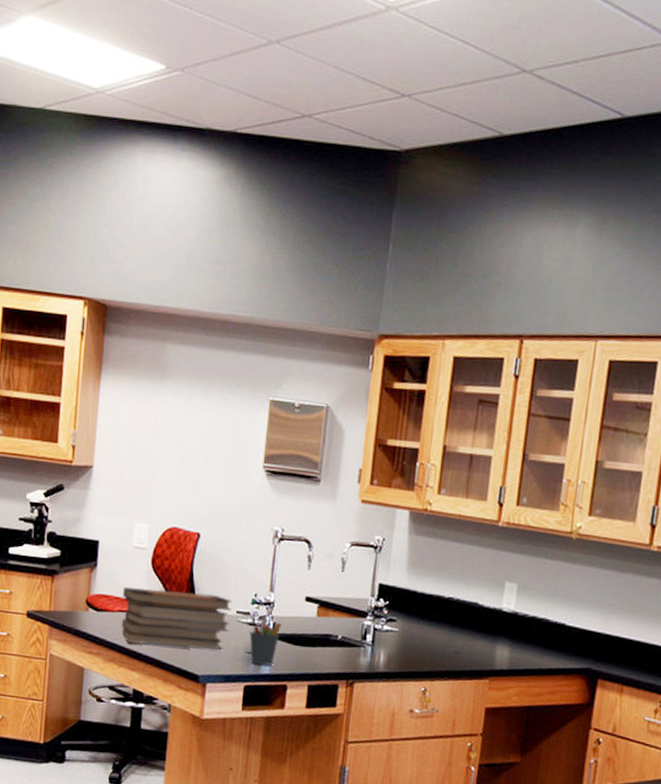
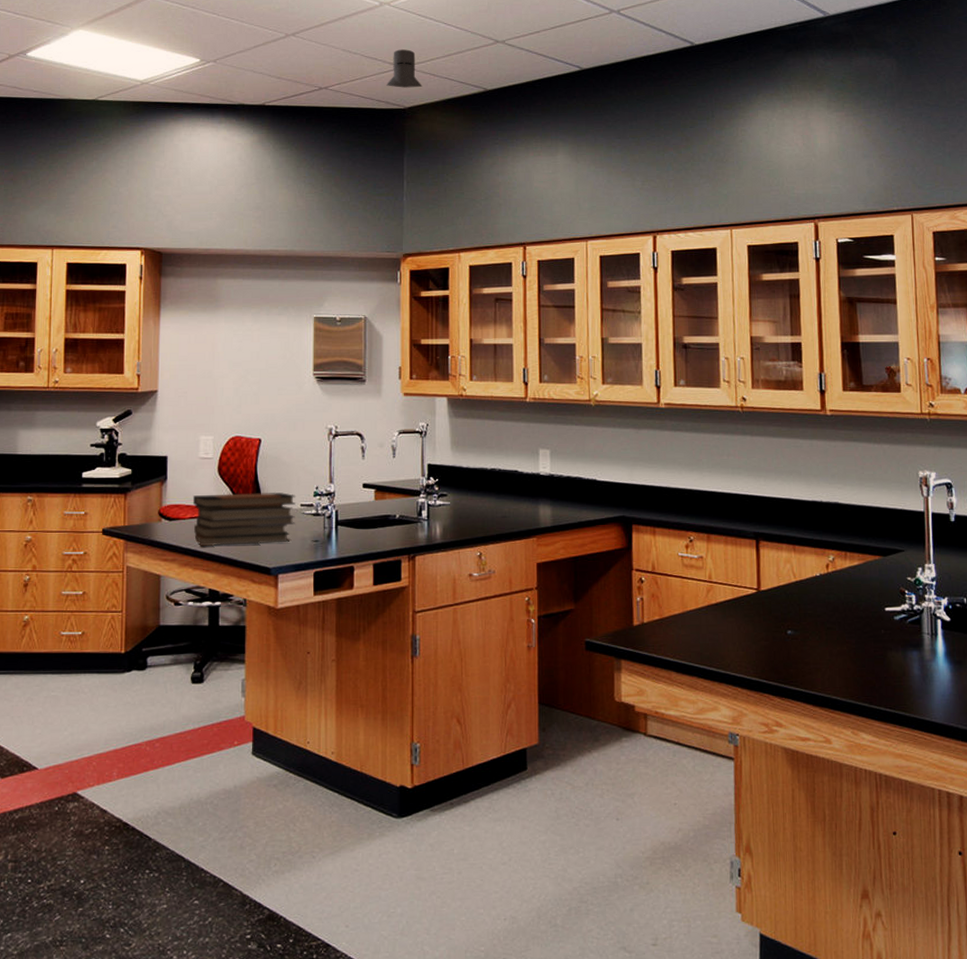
pen holder: present [249,615,282,665] -> none [315,505,343,550]
knight helmet: none [382,72,426,125] -> present [386,49,422,88]

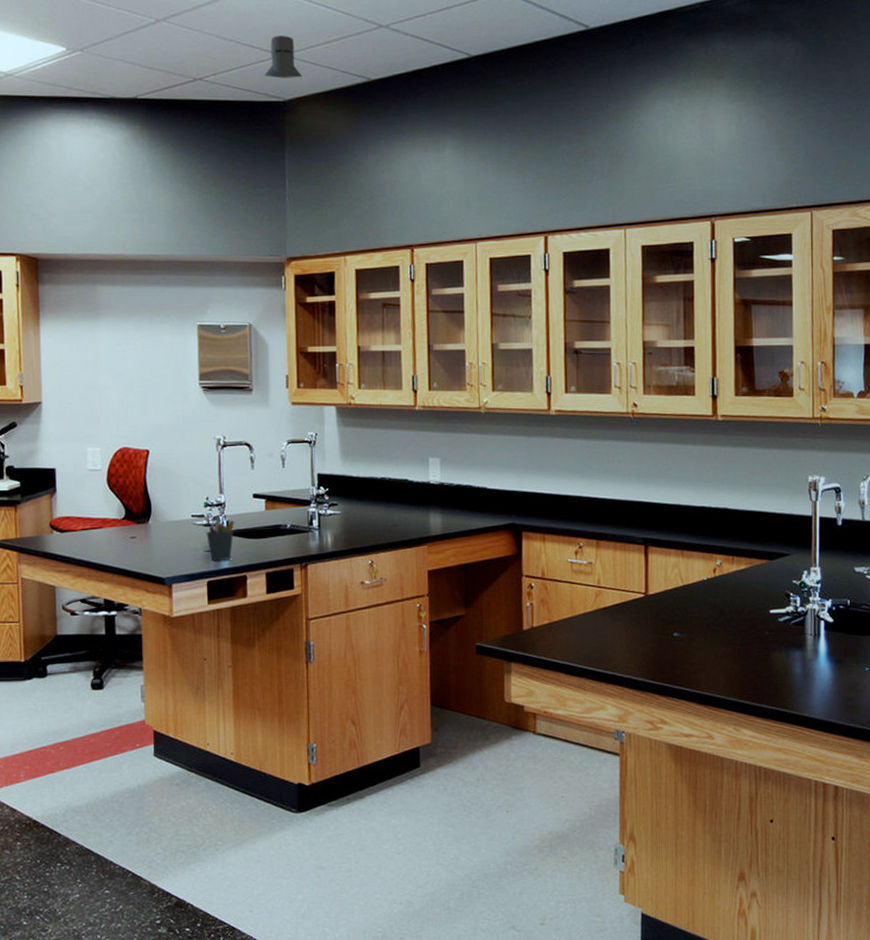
book stack: present [192,492,295,546] -> none [83,503,187,557]
pen holder: none [315,505,343,550] -> present [206,516,234,560]

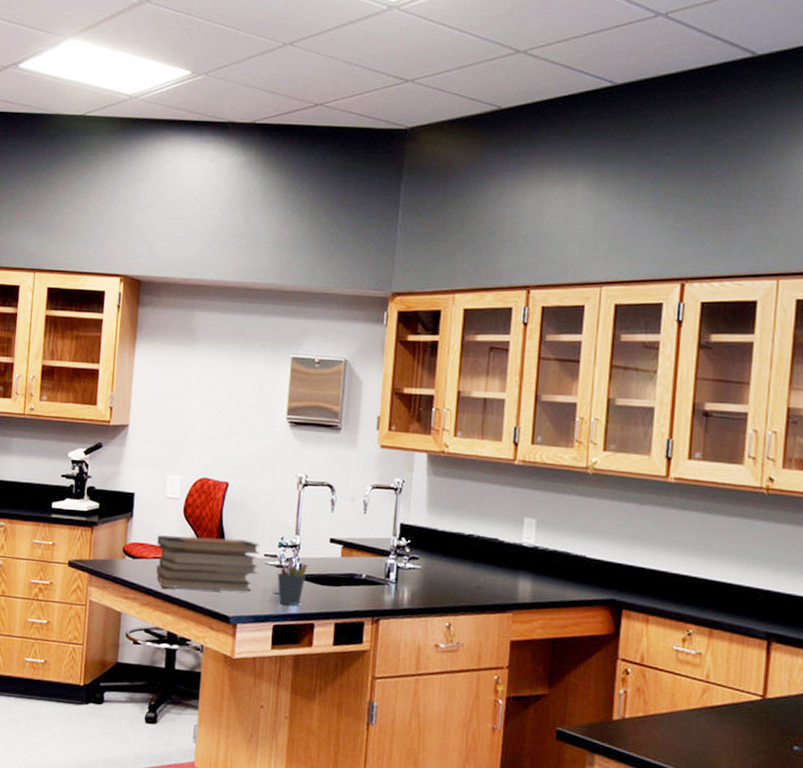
book stack: none [83,503,187,557] -> present [156,535,260,592]
knight helmet: present [265,35,303,78] -> none [388,60,428,105]

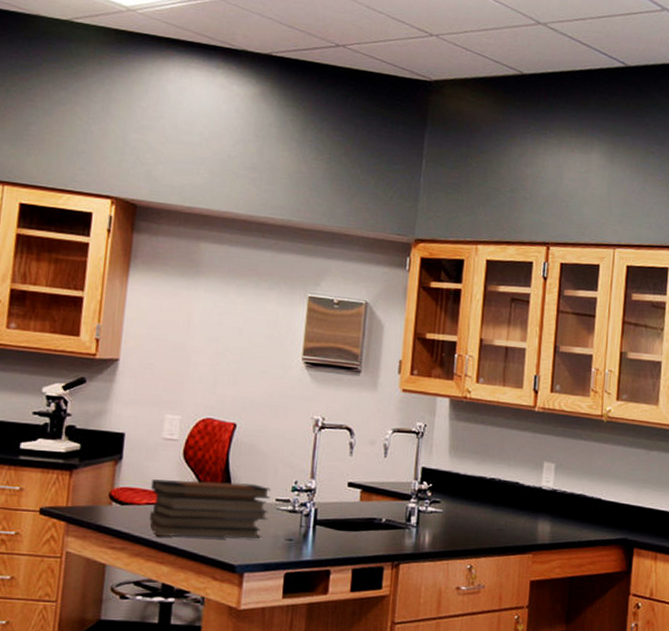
pen holder: present [277,557,308,605] -> none [290,502,324,551]

